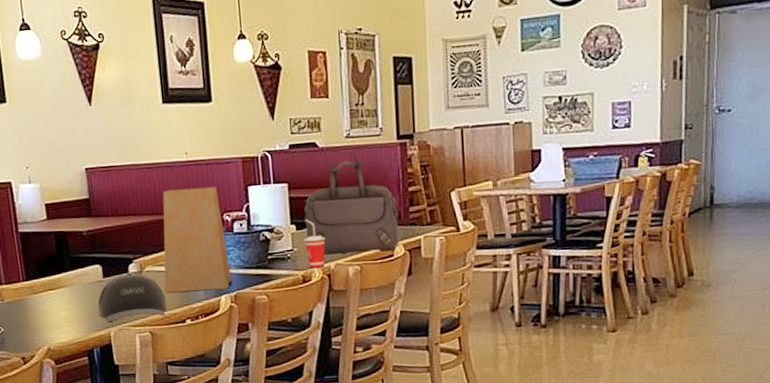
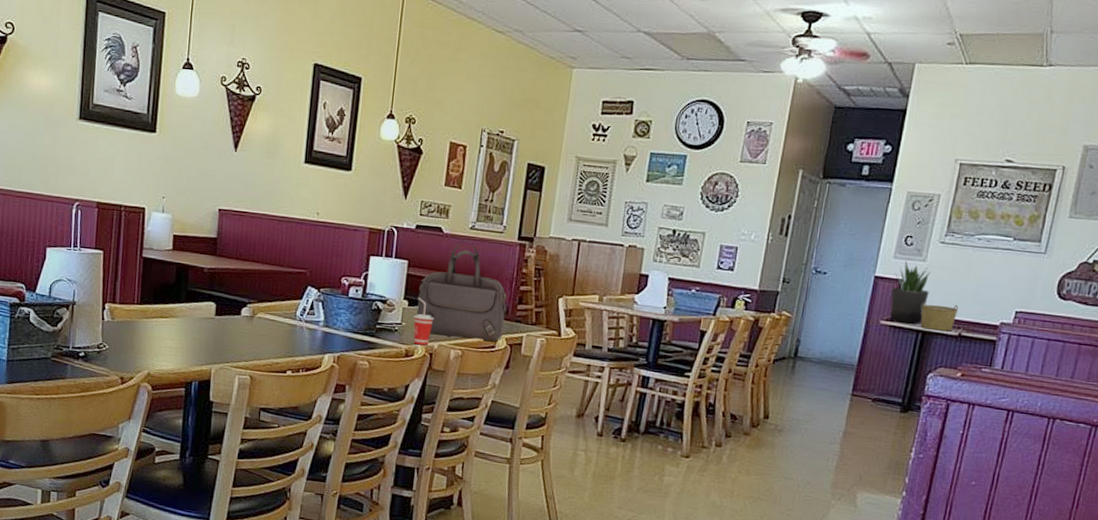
baseball cap: present [98,273,167,323] -> none [204,316,271,363]
paper bag: present [162,186,232,293] -> none [272,244,341,349]

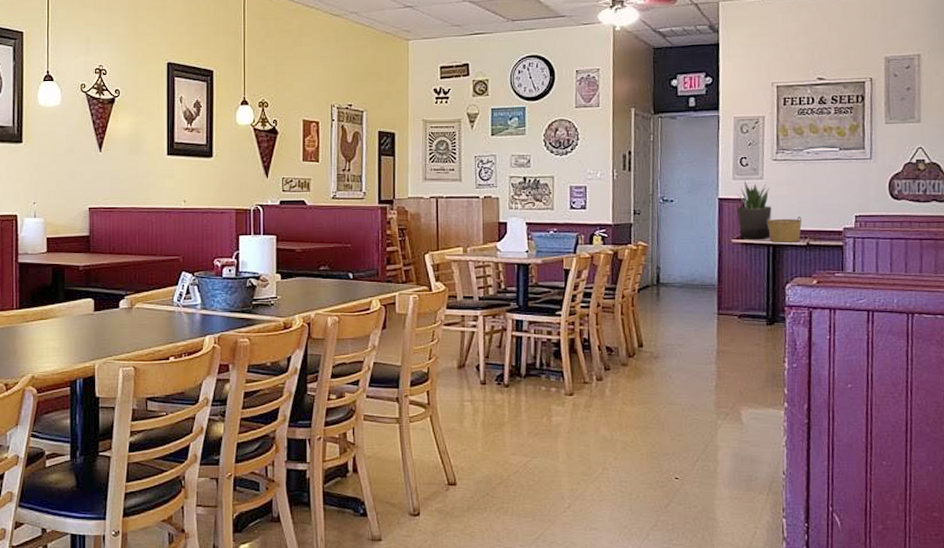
beverage cup: present [413,297,434,346] -> none [288,270,308,316]
handbag: present [417,239,507,342] -> none [289,209,376,305]

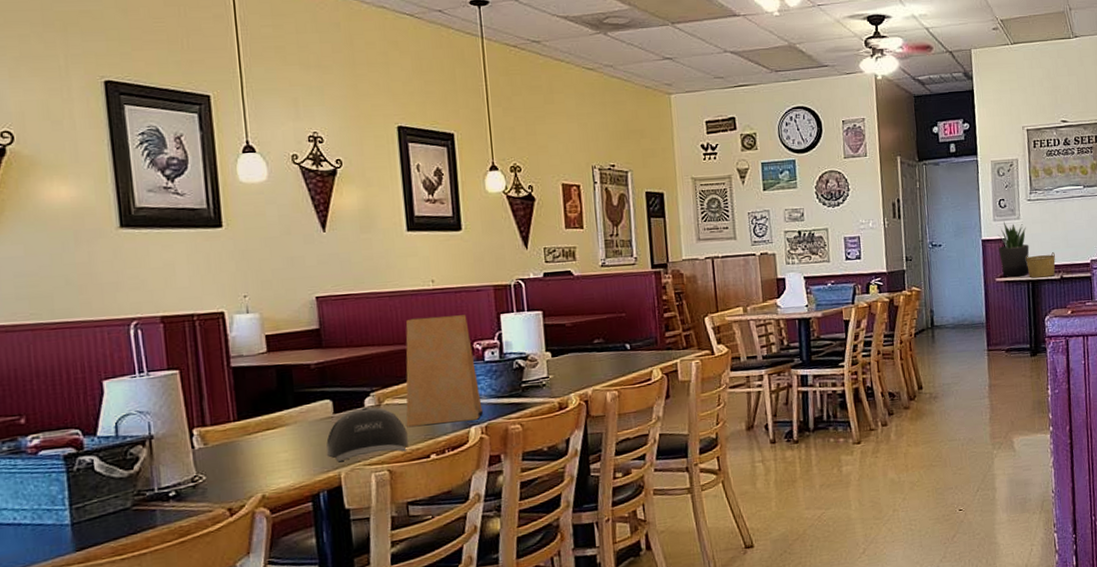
baseball cap: none [86,309,152,355] -> present [326,407,408,463]
paper bag: none [152,233,217,330] -> present [405,315,483,427]

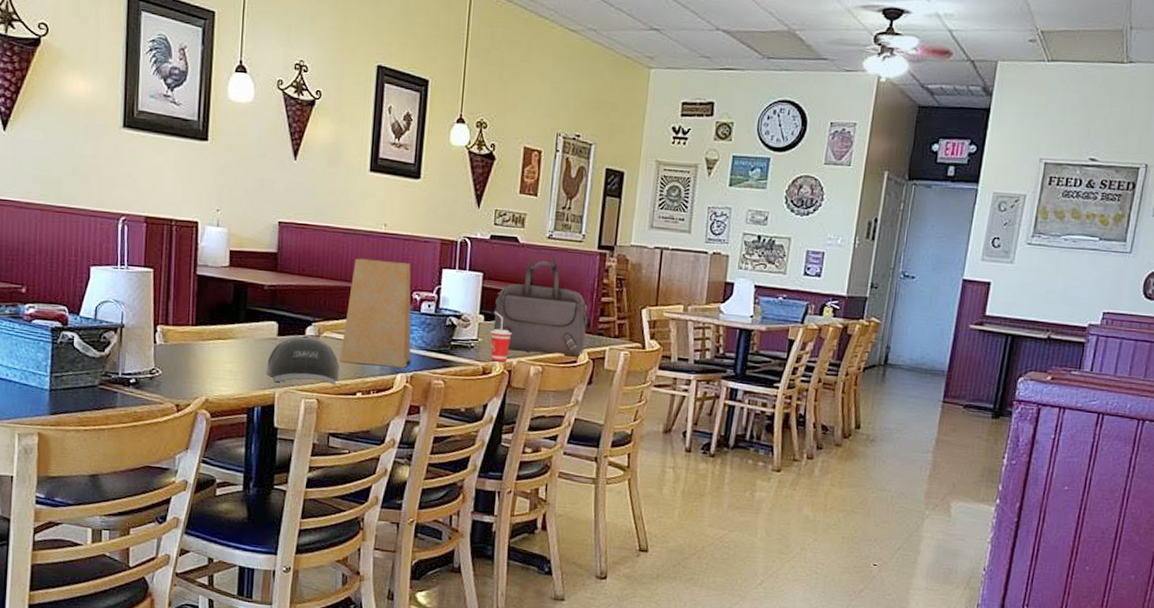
handbag: none [559,278,656,380] -> present [493,249,588,357]
beverage cup: none [560,346,582,395] -> present [490,312,512,363]
planter: present [998,221,1029,277] -> none [979,262,1019,328]
basket: present [1026,252,1056,278] -> none [1009,306,1047,334]

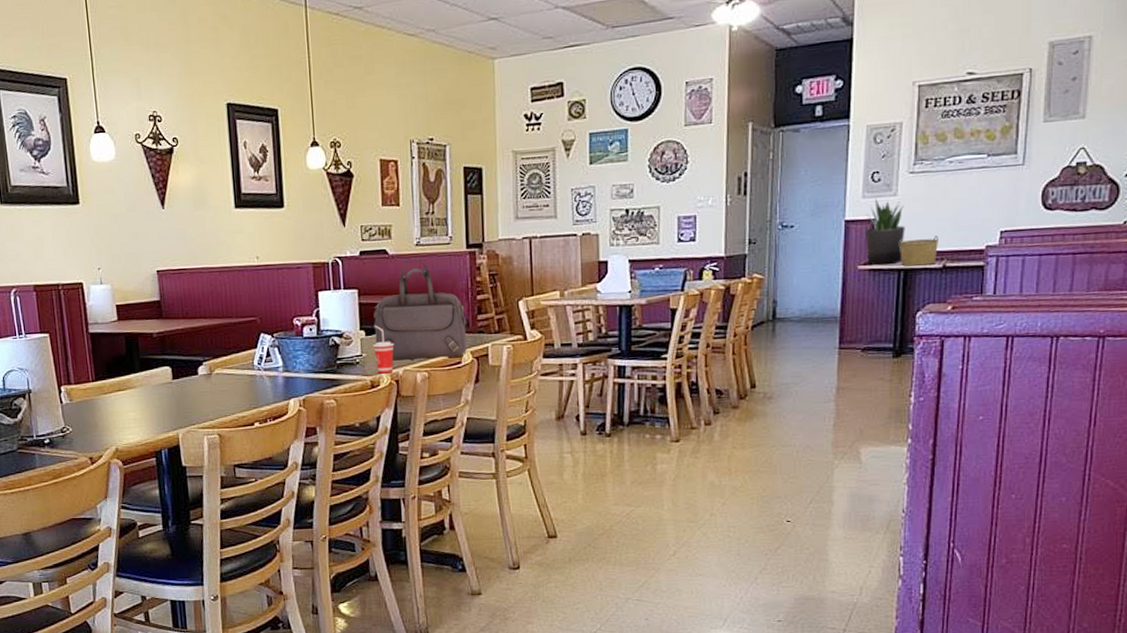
baseball cap: present [267,335,339,385] -> none [167,375,235,424]
paper bag: present [339,258,411,368] -> none [233,291,301,395]
planter: none [979,262,1019,328] -> present [866,198,905,265]
basket: none [1009,306,1047,334] -> present [900,236,938,267]

